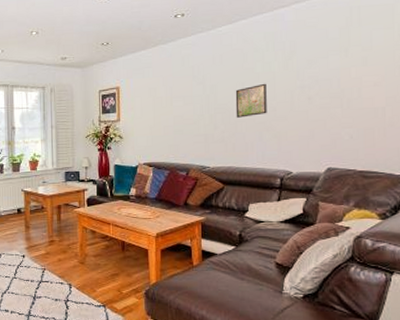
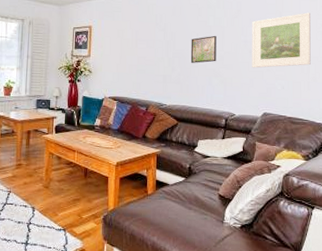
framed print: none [310,44,387,117] -> present [252,12,311,68]

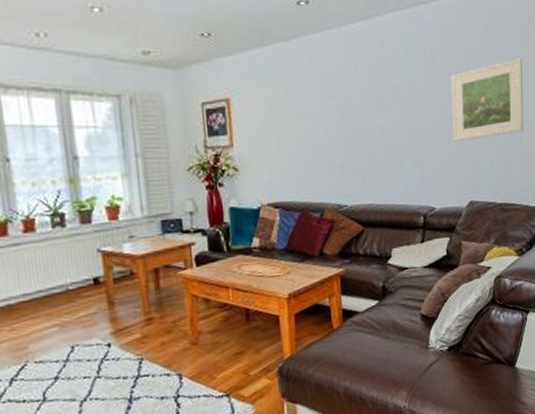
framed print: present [190,35,217,63] -> none [373,99,408,143]

